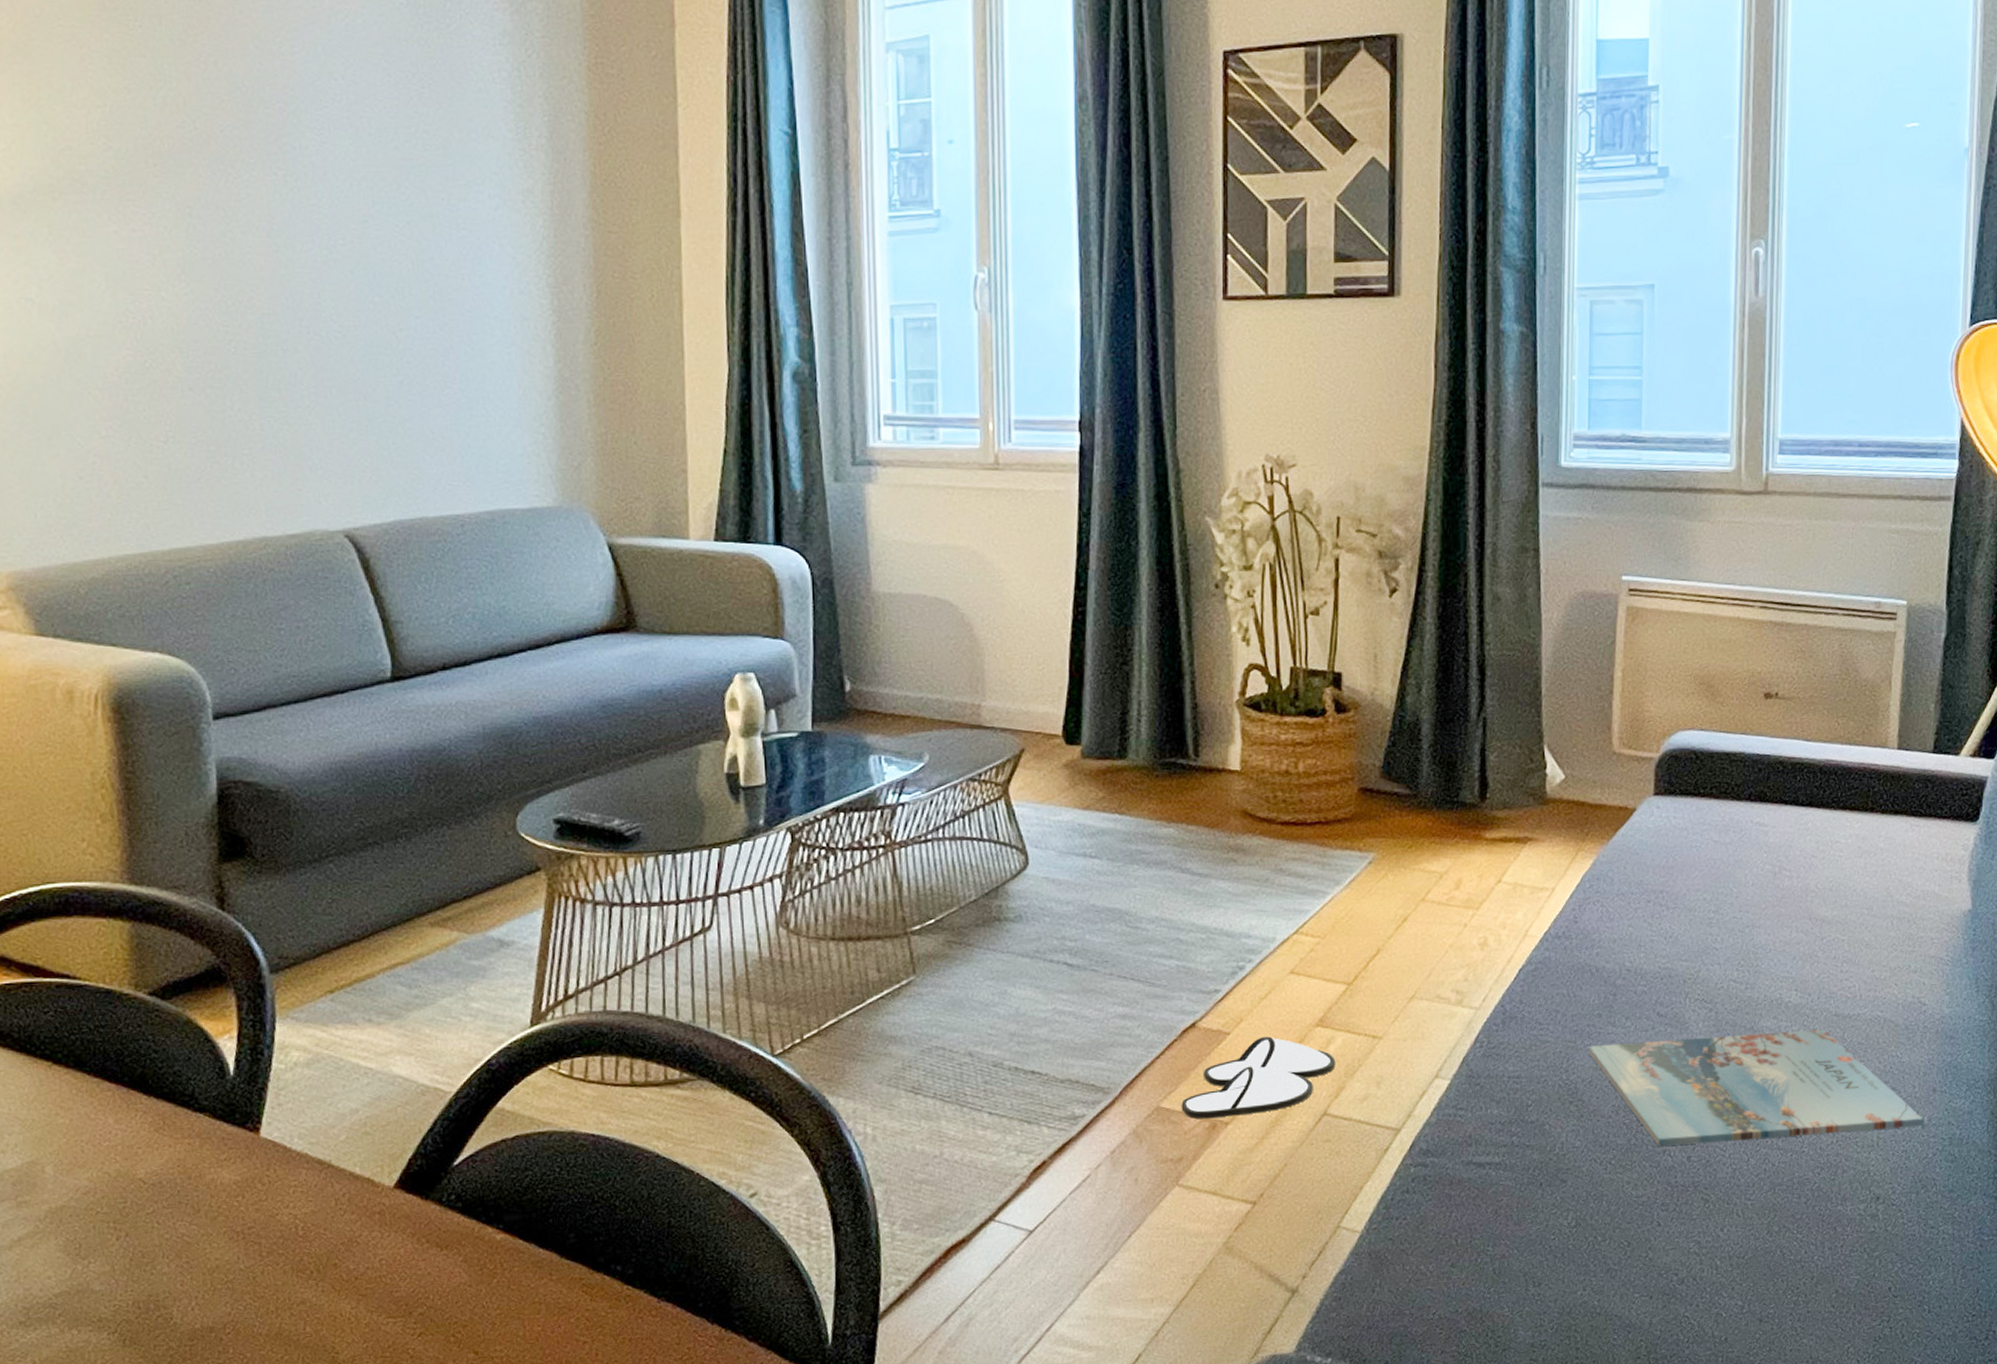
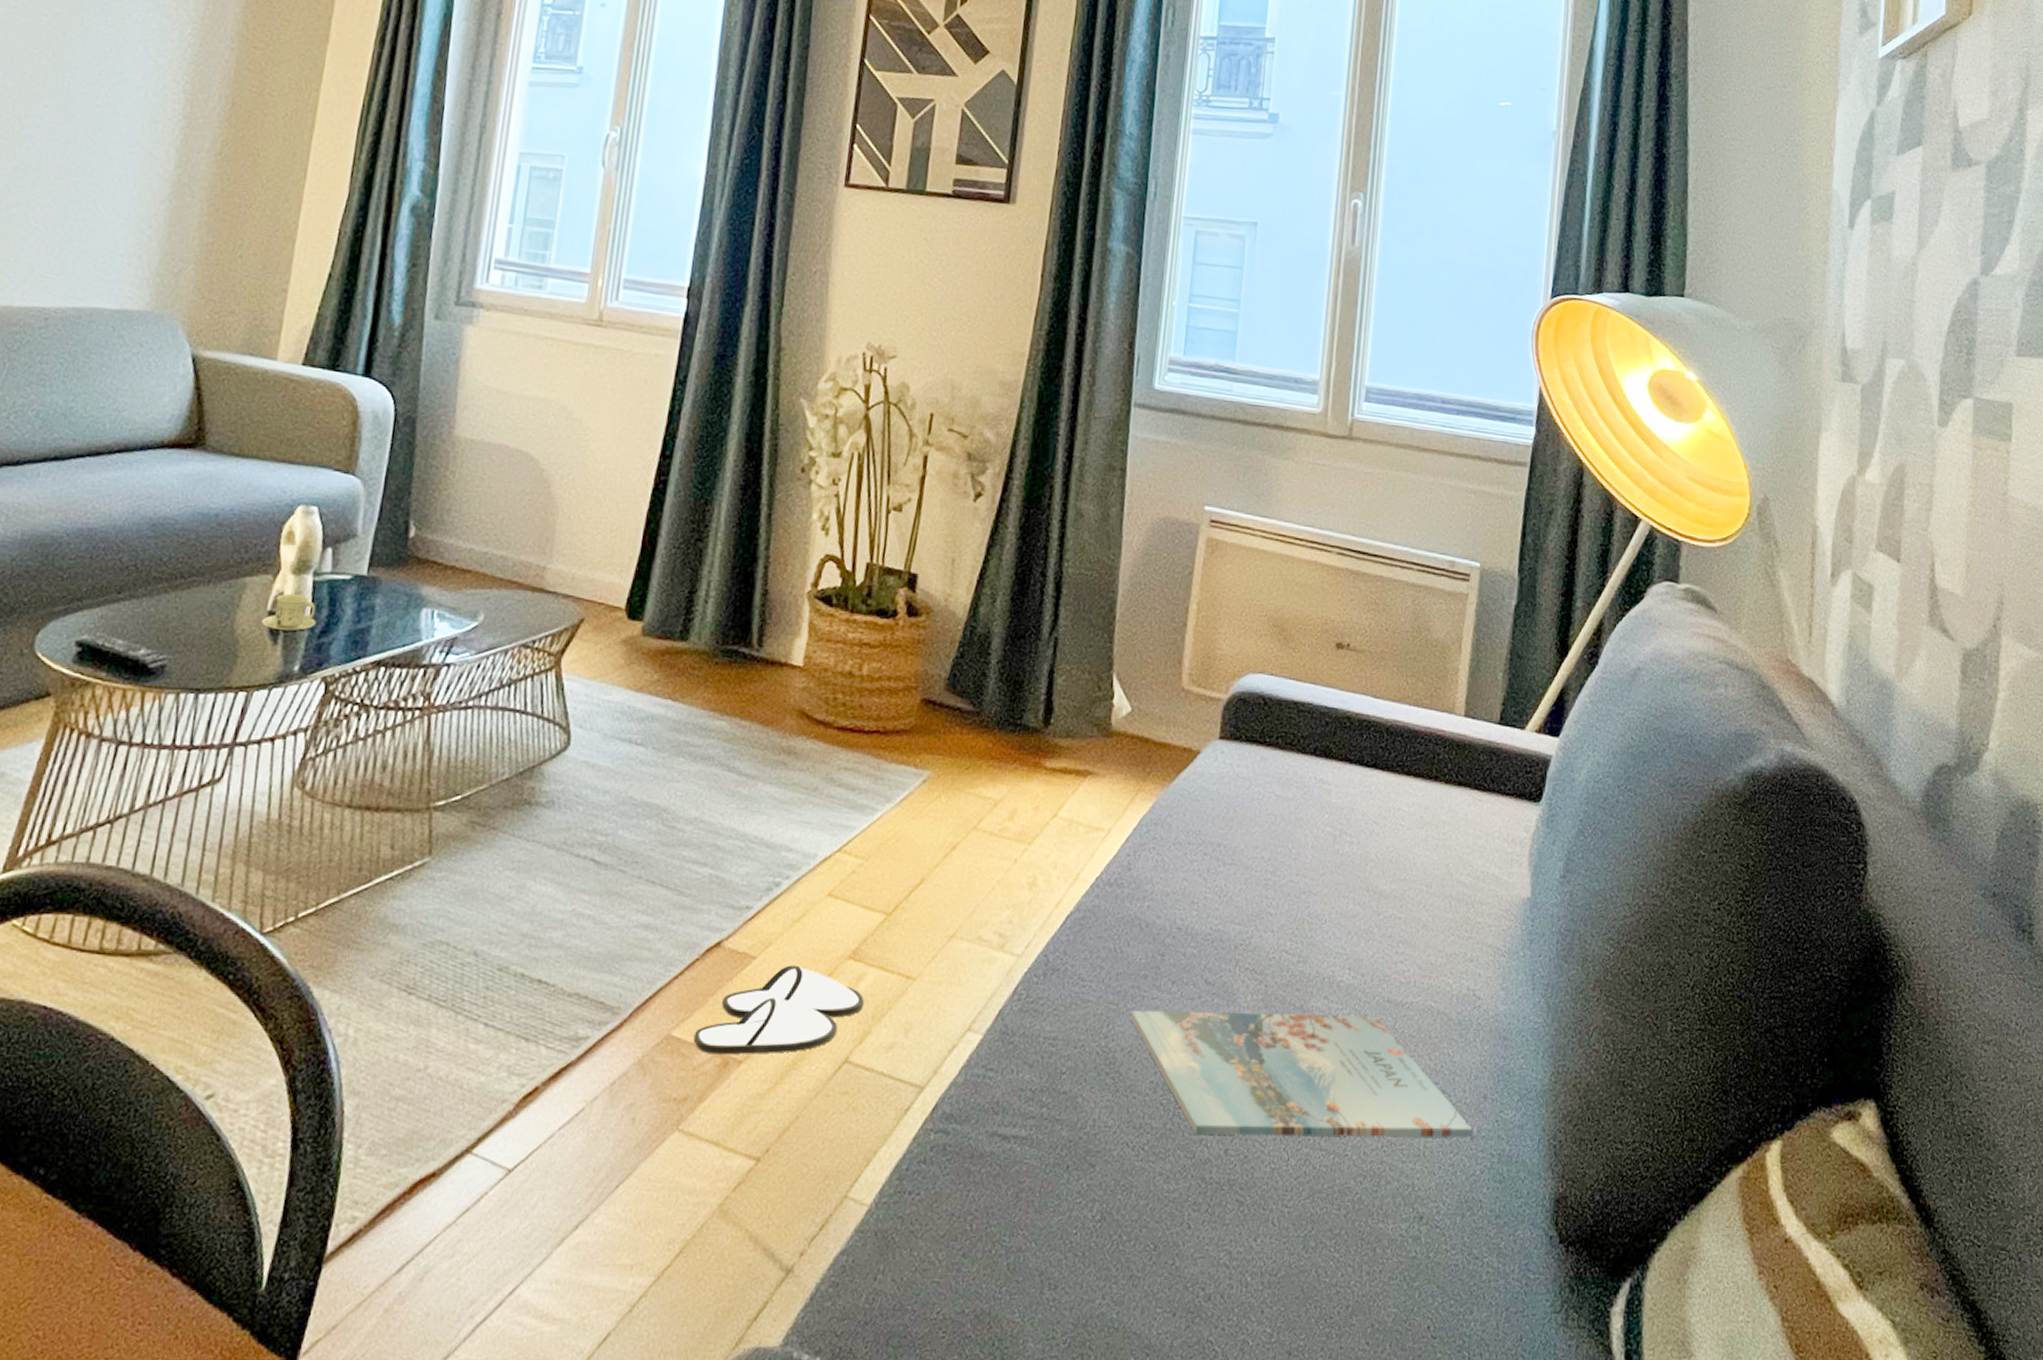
cup and saucer: none [721,755,773,790] -> present [261,593,317,632]

